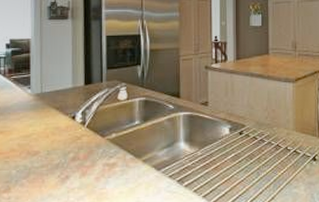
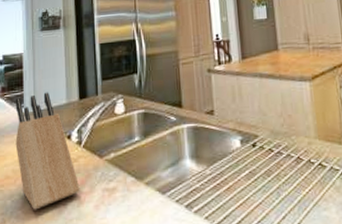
knife block: none [21,76,82,180] -> present [15,92,80,210]

